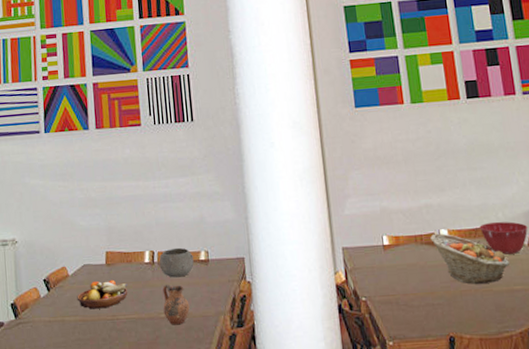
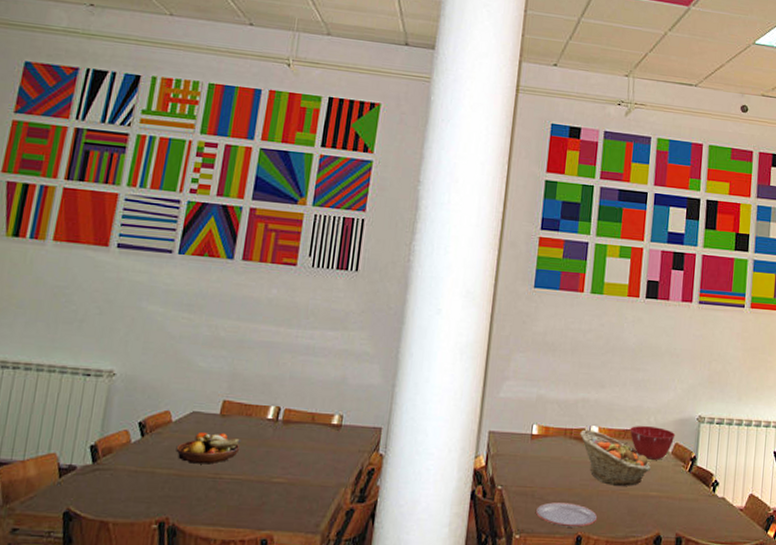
bowl: present [159,247,194,278] -> none [283,407,325,440]
pitcher: present [162,284,190,325] -> none [276,446,309,493]
plate: none [404,306,467,330] -> present [536,502,598,528]

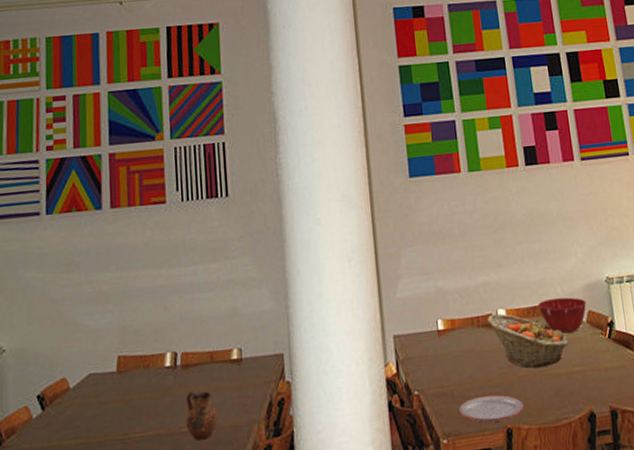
fruit bowl: present [176,431,241,464] -> none [79,390,144,429]
pitcher: none [276,446,309,493] -> present [186,391,218,441]

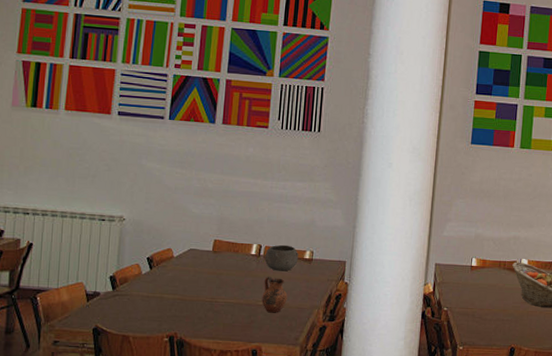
bowl: none [182,346,224,383] -> present [264,244,298,271]
plate: present [459,395,525,423] -> none [476,321,528,341]

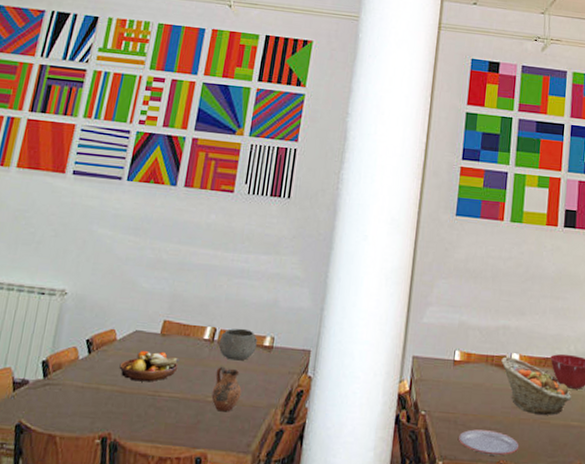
fruit bowl: none [178,265,231,291] -> present [119,350,180,382]
plate: none [476,321,528,341] -> present [459,429,520,456]

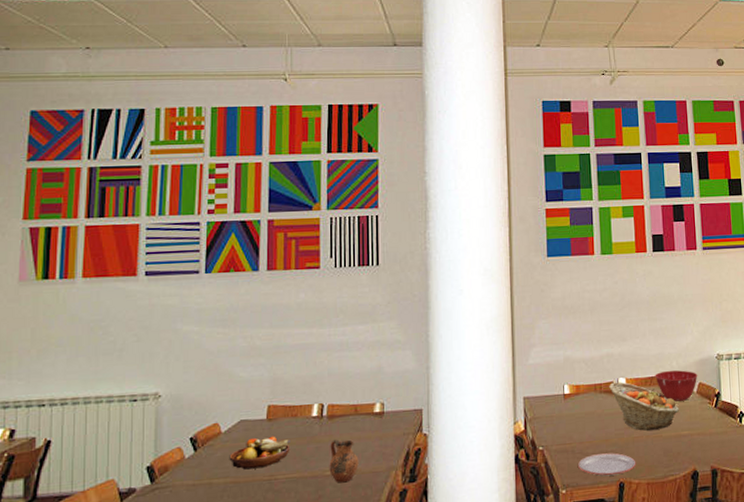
bowl: present [218,328,257,361] -> none [328,399,367,432]

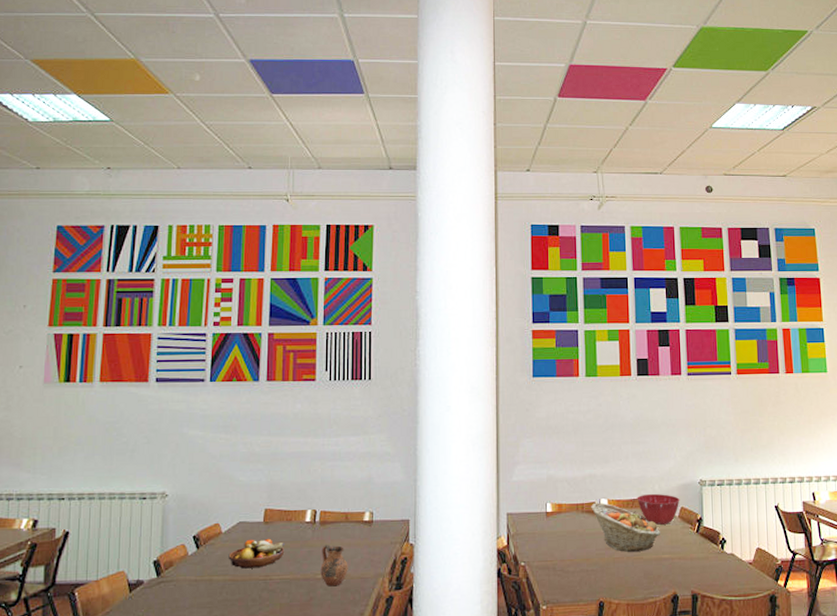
plate: present [578,453,636,477] -> none [559,572,617,595]

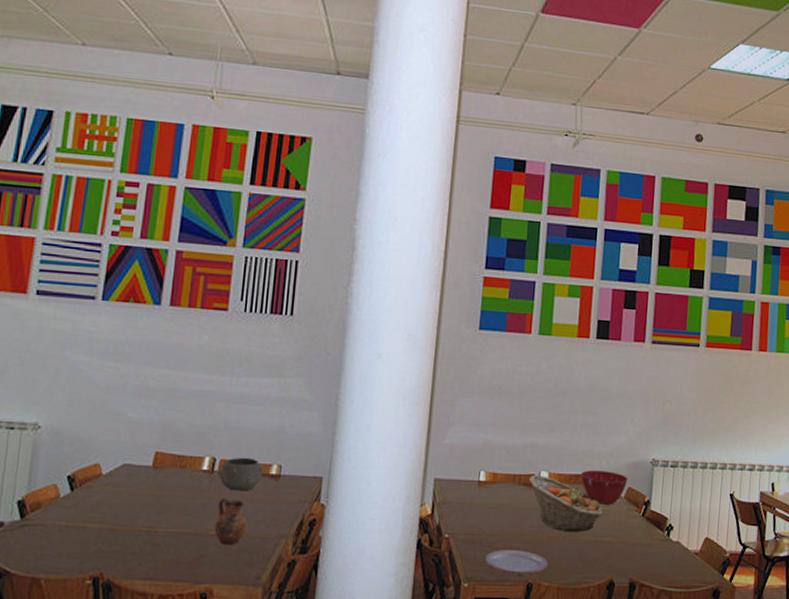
fruit bowl: present [228,538,285,569] -> none [107,484,176,518]
bowl: none [321,507,357,538] -> present [219,457,263,491]
plate: none [559,572,617,595] -> present [485,550,549,575]

